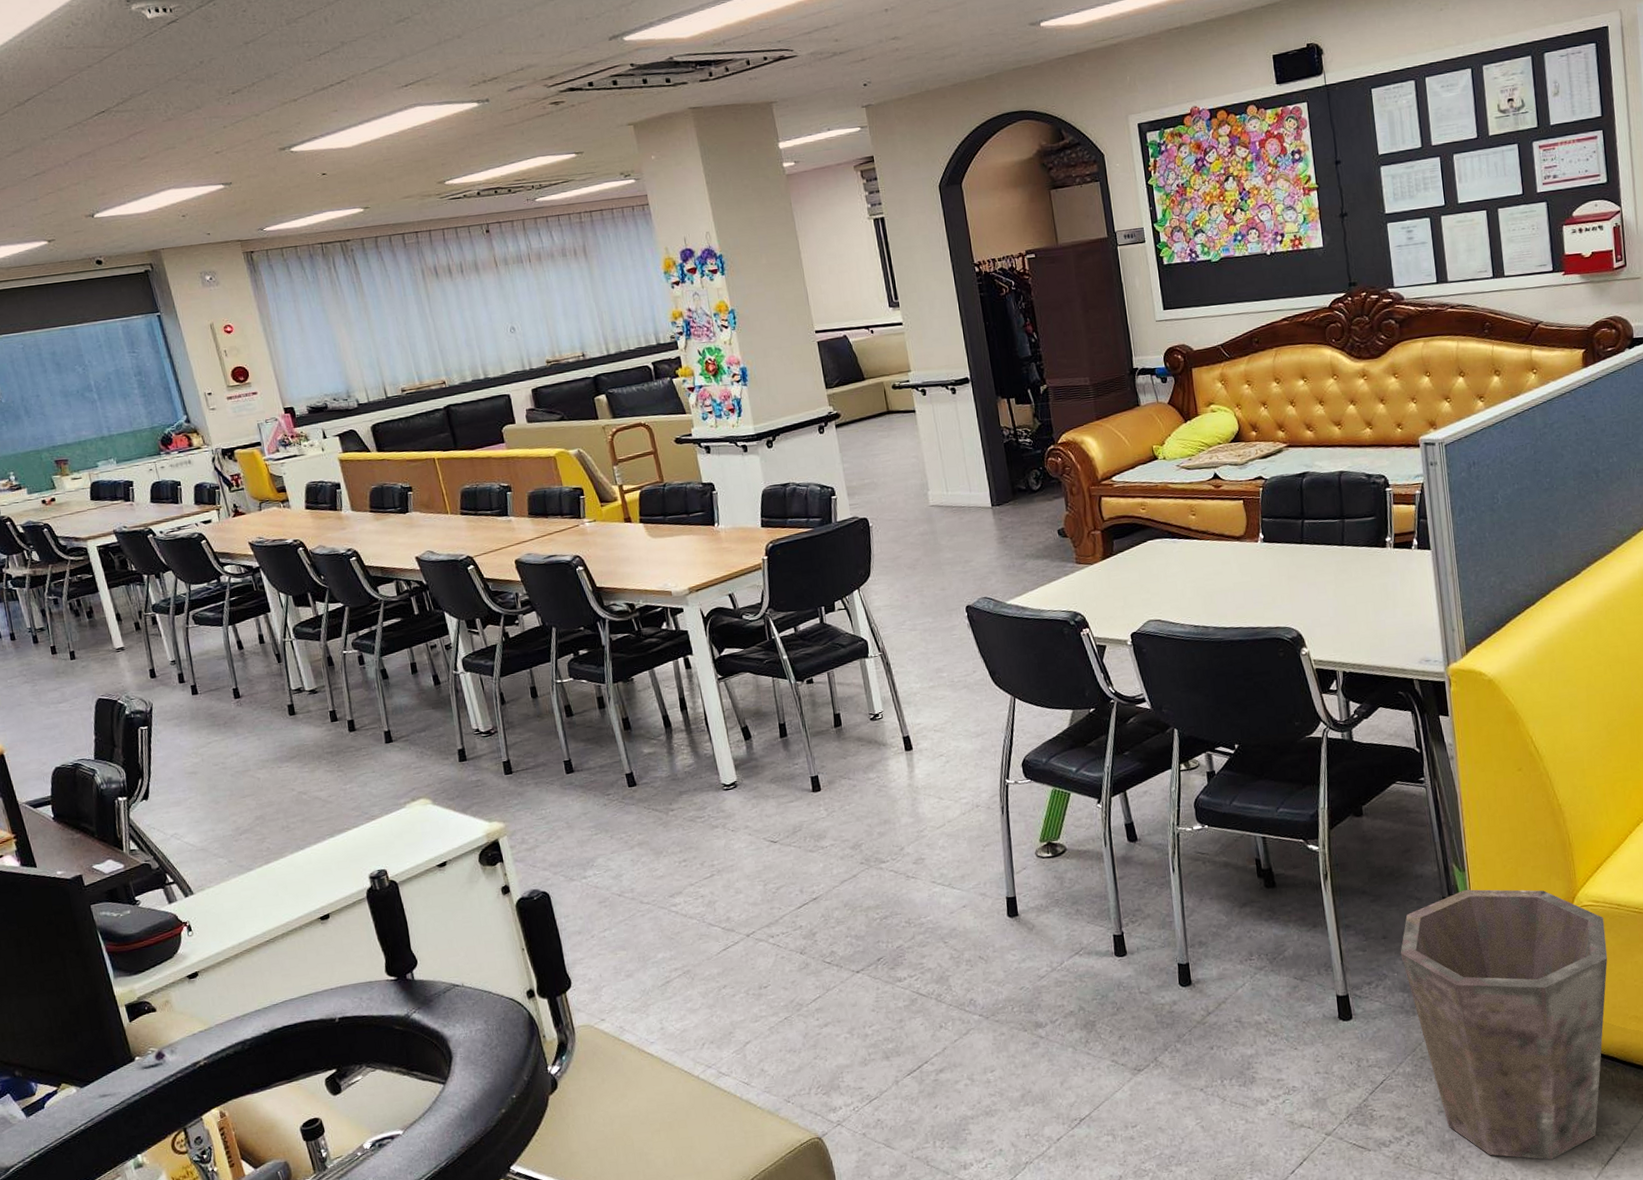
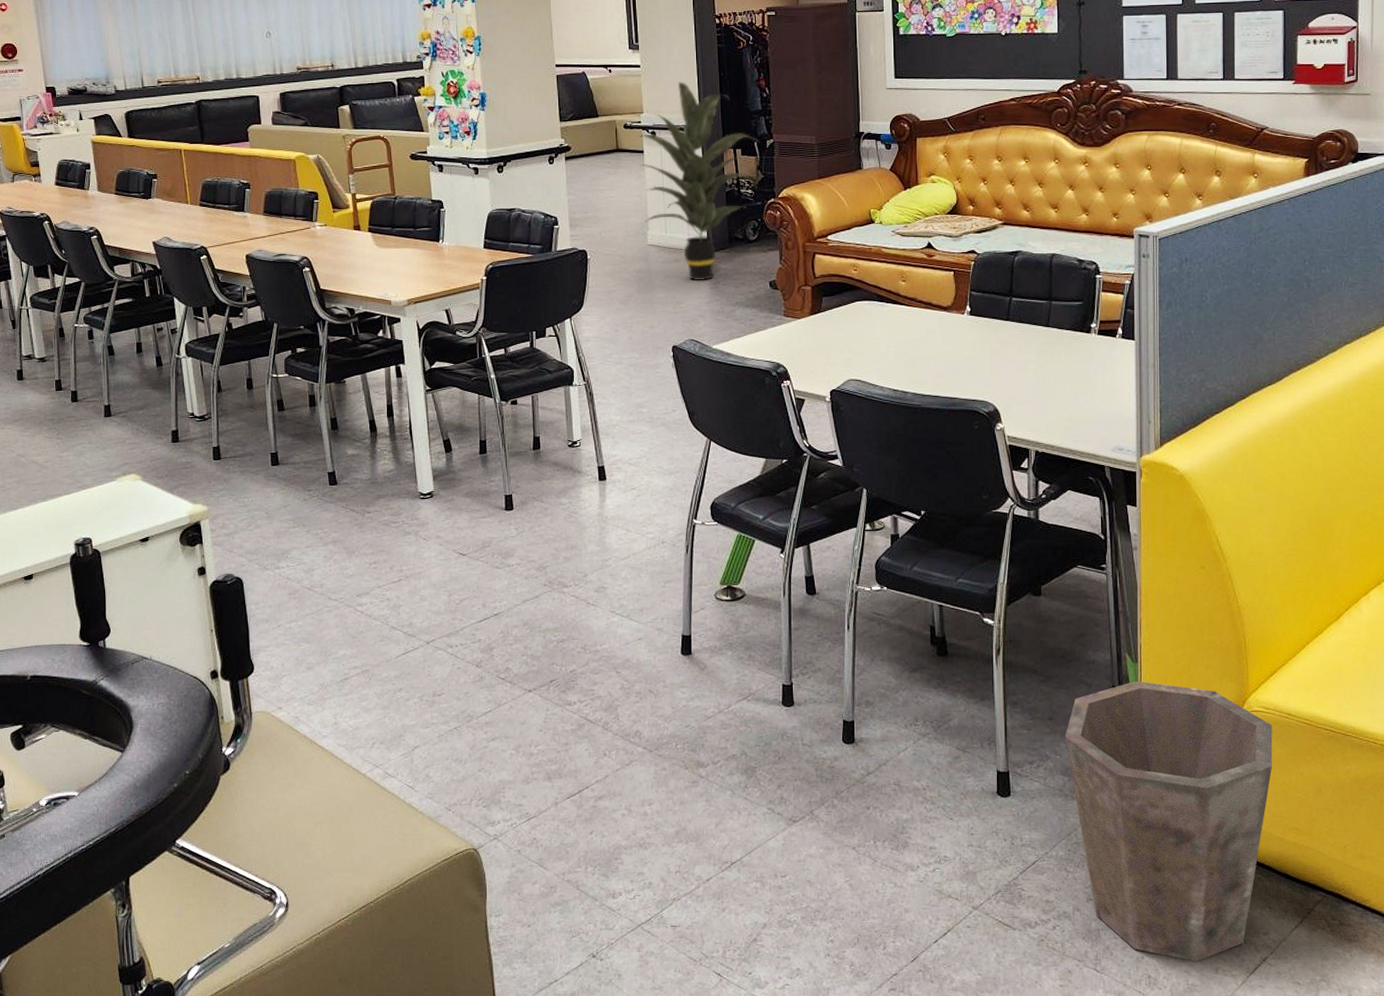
indoor plant: none [907,335,1036,538] -> present [637,82,760,281]

